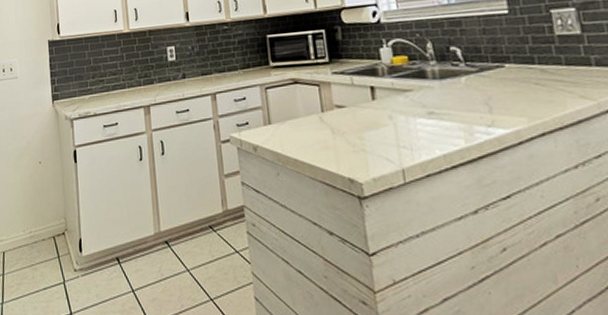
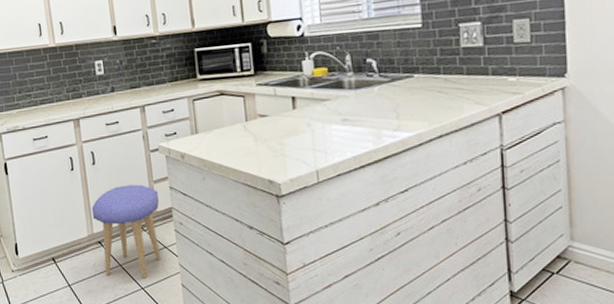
stool: none [159,178,232,288] -> present [91,184,161,279]

